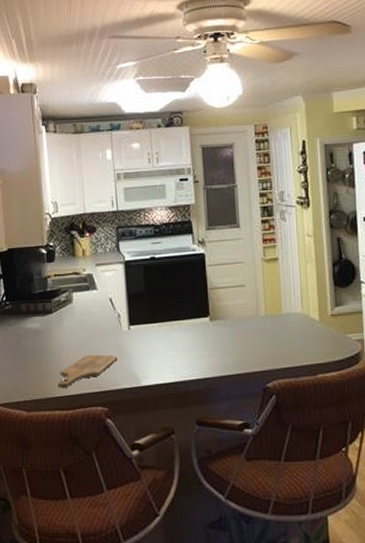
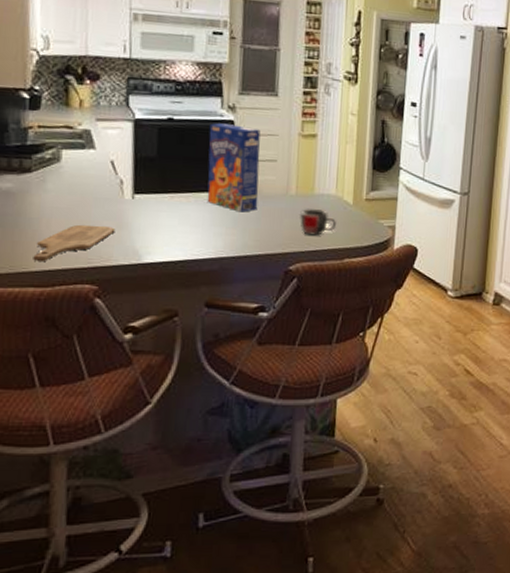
cereal box: none [185,257,233,335] -> present [207,123,261,212]
mug: none [270,328,306,353] -> present [299,209,336,236]

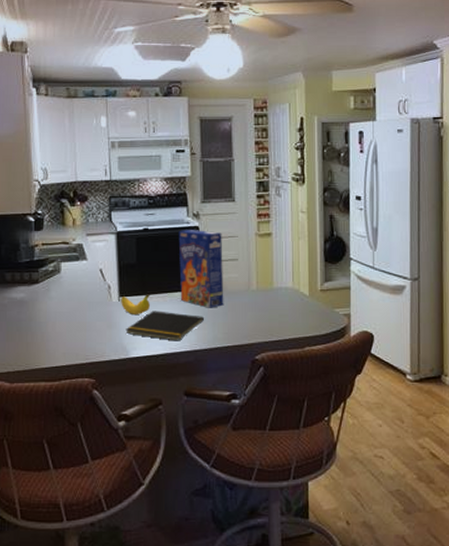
cutting board: present [33,224,116,261] -> none [43,326,107,359]
banana: none [135,192,173,215] -> present [121,294,151,314]
notepad: none [138,211,233,247] -> present [125,311,204,341]
mug: present [299,209,336,236] -> none [261,302,295,326]

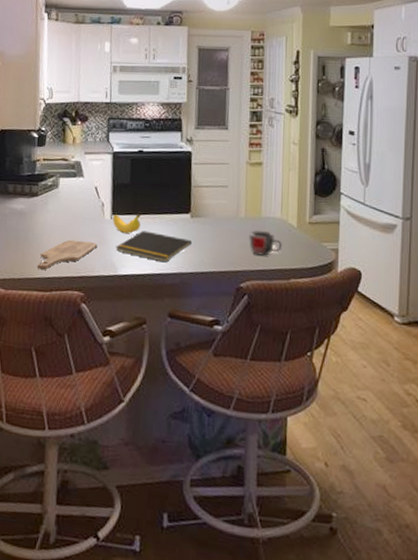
cutting board: none [43,326,107,359] -> present [37,239,98,270]
cereal box: present [178,230,224,308] -> none [169,154,214,233]
mug: none [261,302,295,326] -> present [248,230,282,256]

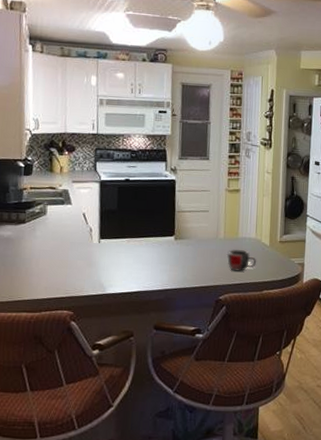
cutting board: present [37,239,98,270] -> none [26,263,86,292]
banana: present [113,213,142,233] -> none [101,238,129,255]
notepad: present [115,230,191,263] -> none [103,253,175,281]

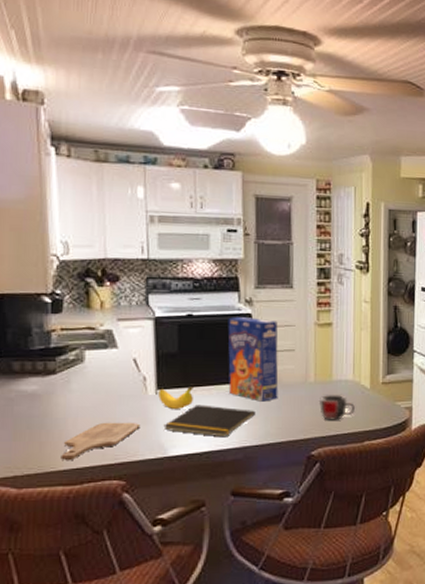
cutting board: none [26,263,86,292] -> present [60,422,141,460]
banana: none [101,238,129,255] -> present [158,386,195,409]
notepad: none [103,253,175,281] -> present [163,405,255,438]
cereal box: none [155,182,196,253] -> present [227,317,279,402]

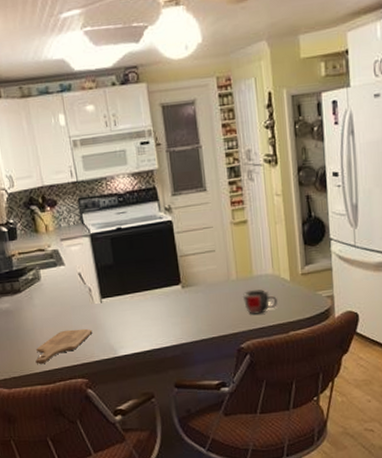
banana: present [158,386,195,409] -> none [103,293,132,315]
notepad: present [163,405,255,438] -> none [111,308,187,337]
cereal box: present [227,317,279,402] -> none [152,224,205,302]

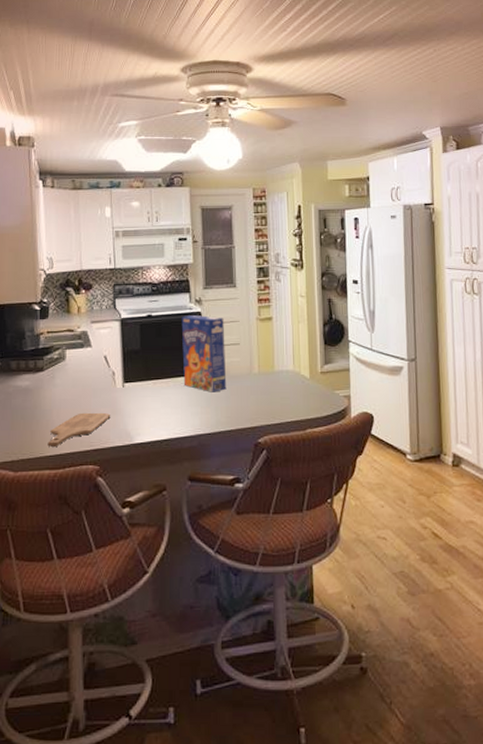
cereal box: none [152,224,205,302] -> present [181,315,227,392]
mug: present [242,289,277,315] -> none [263,385,296,409]

